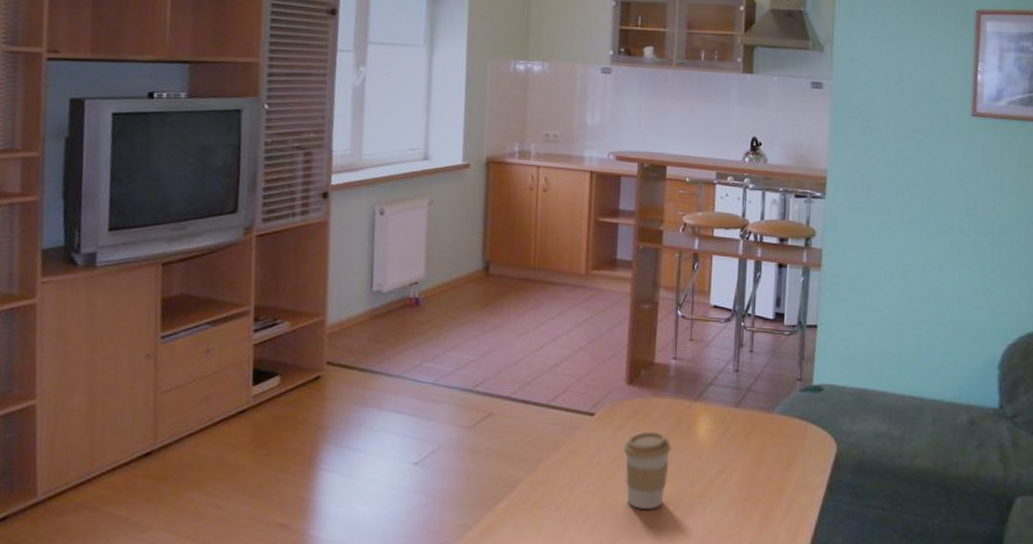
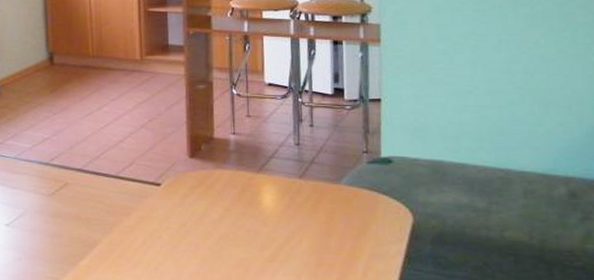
coffee cup: present [623,431,671,510] -> none [191,200,238,272]

